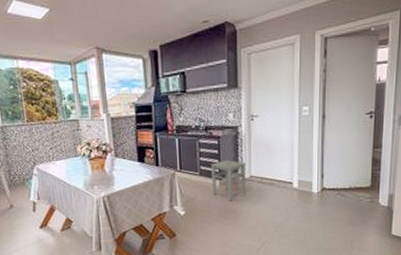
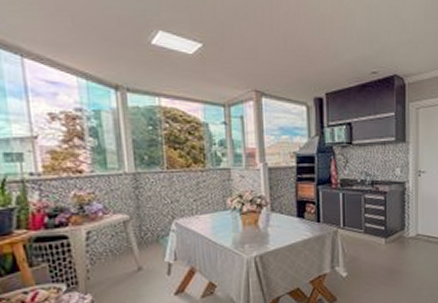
stool: present [210,160,247,202] -> none [376,217,413,262]

